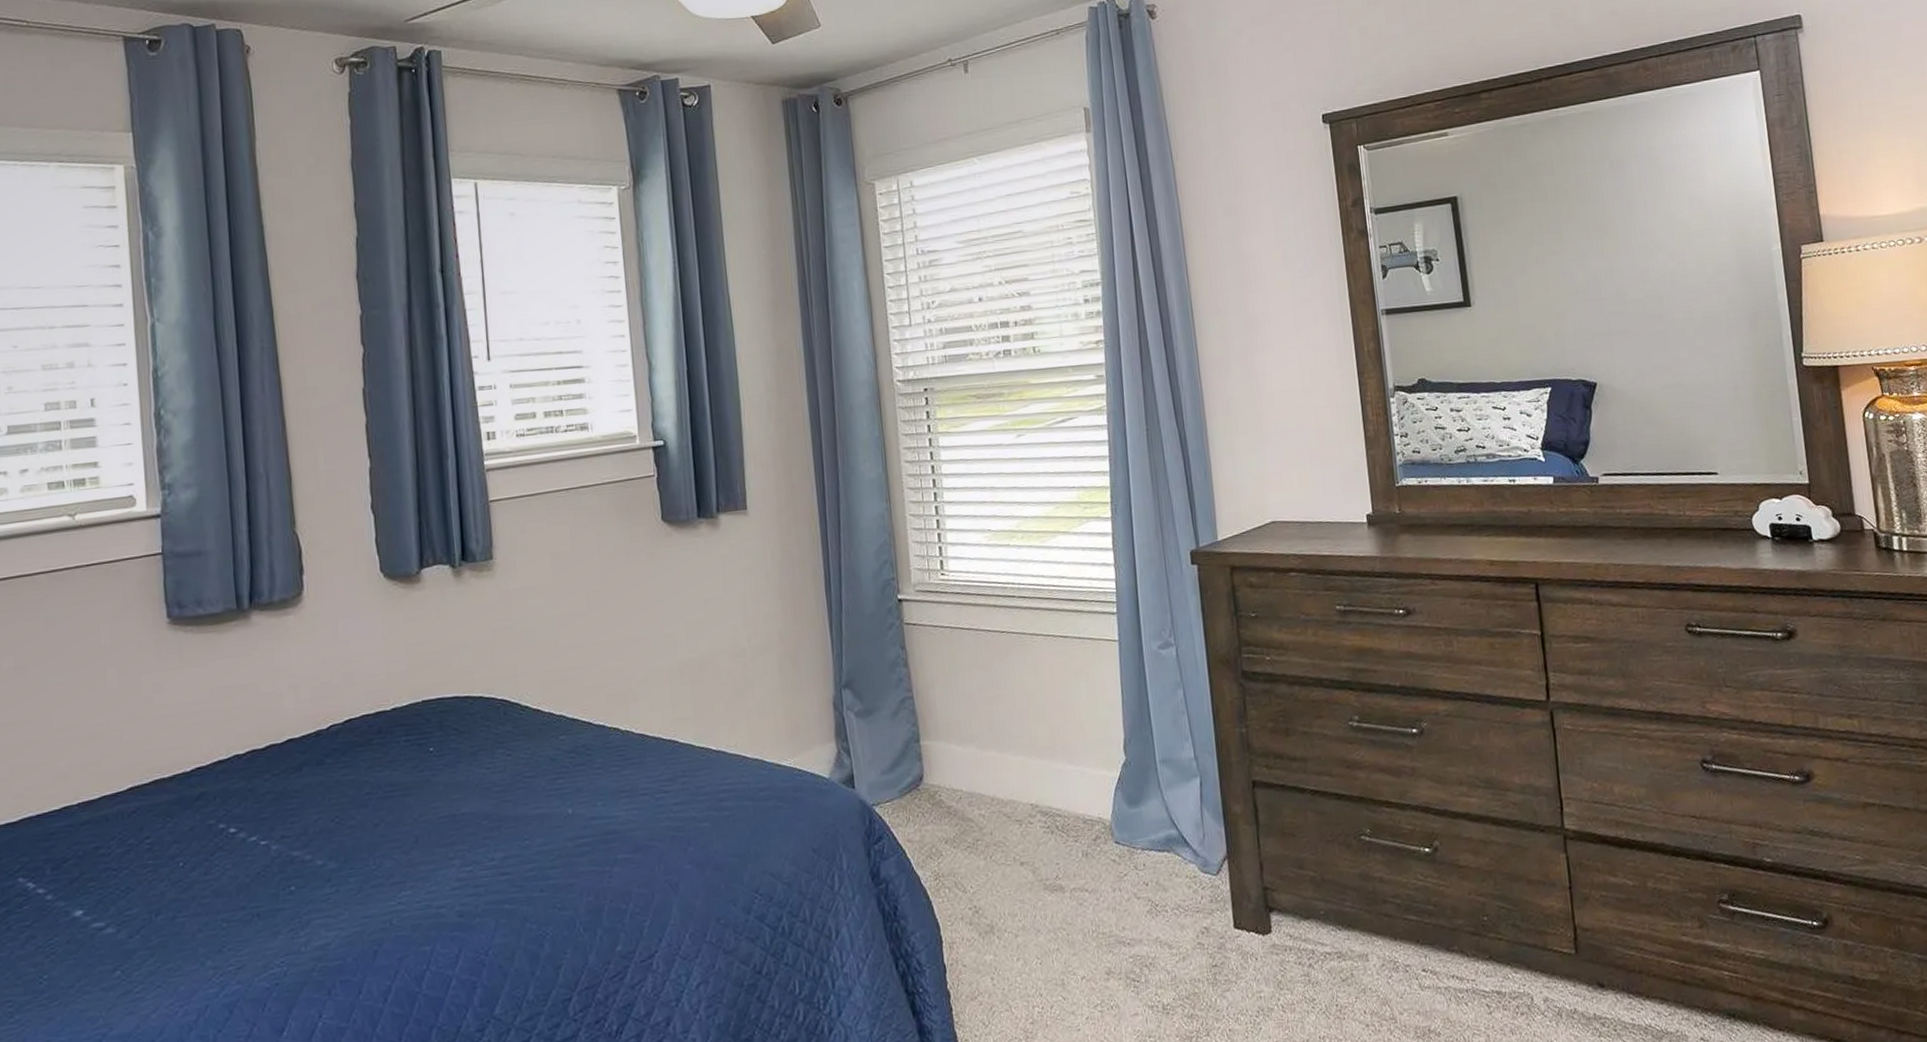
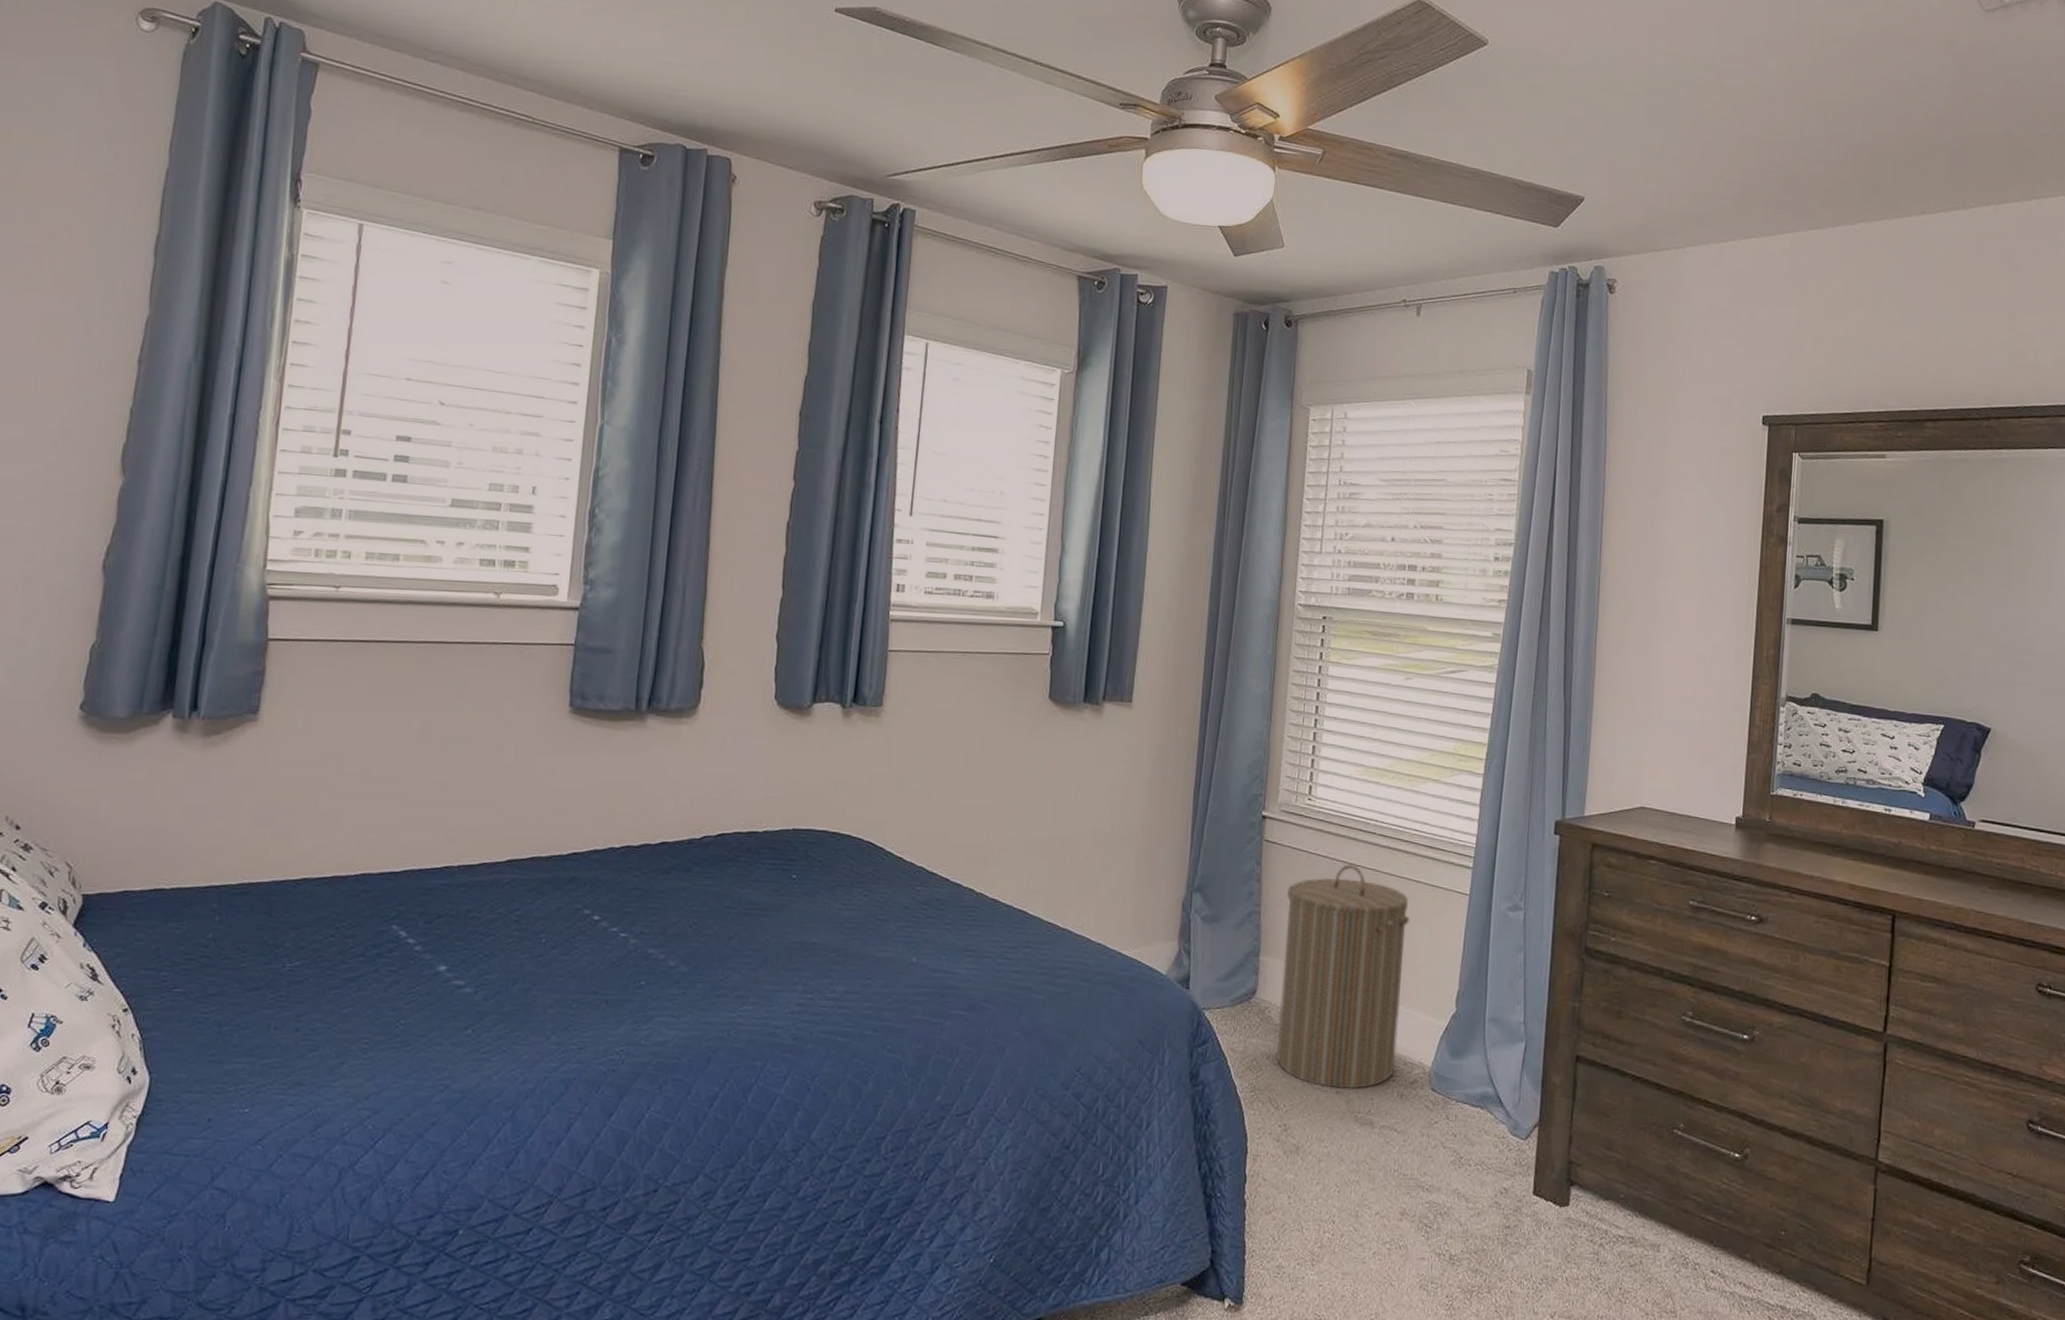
laundry hamper: none [936,631,1075,861] -> present [1277,864,1409,1089]

